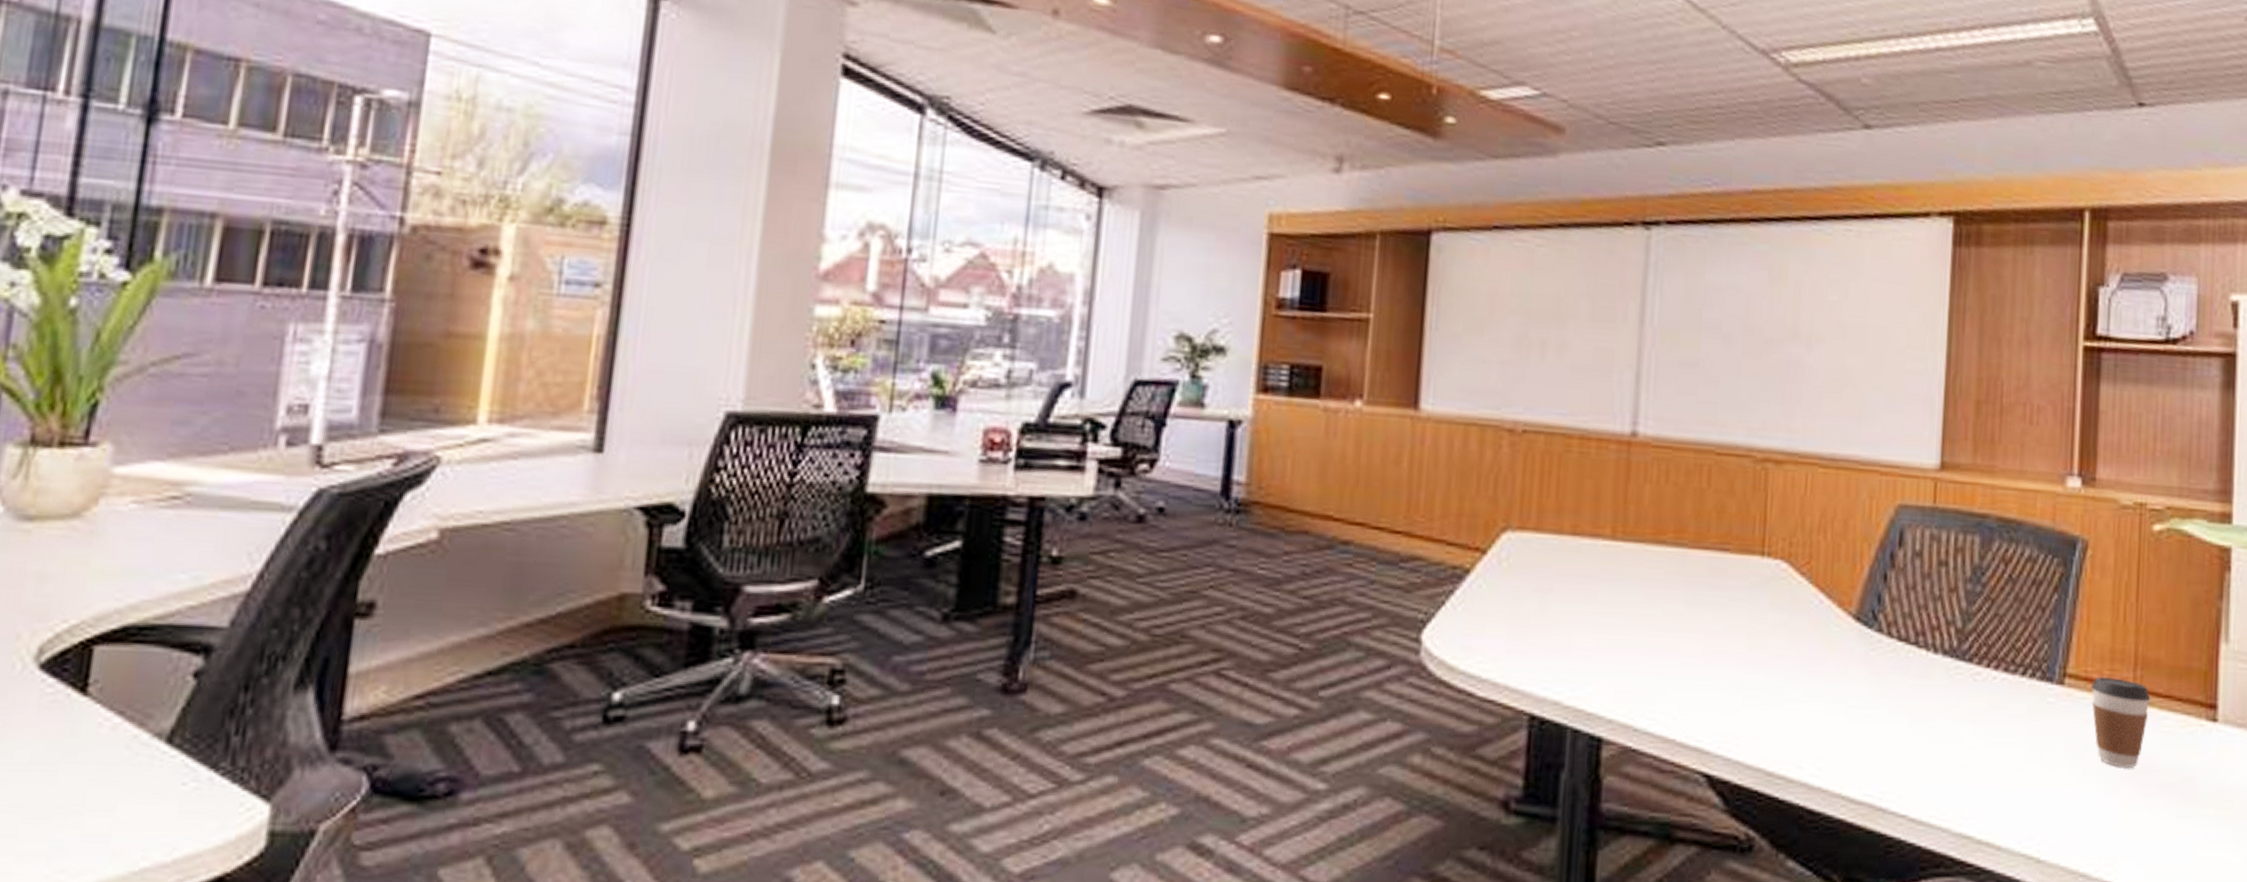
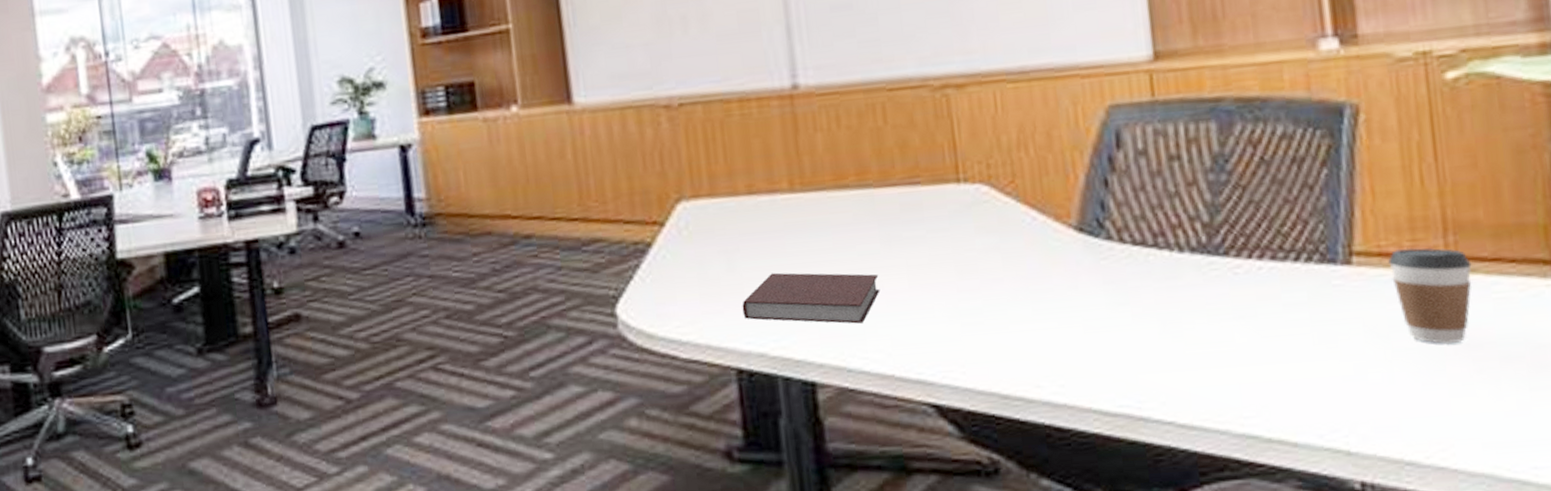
notebook: none [1545,619,1678,683] -> present [742,272,881,324]

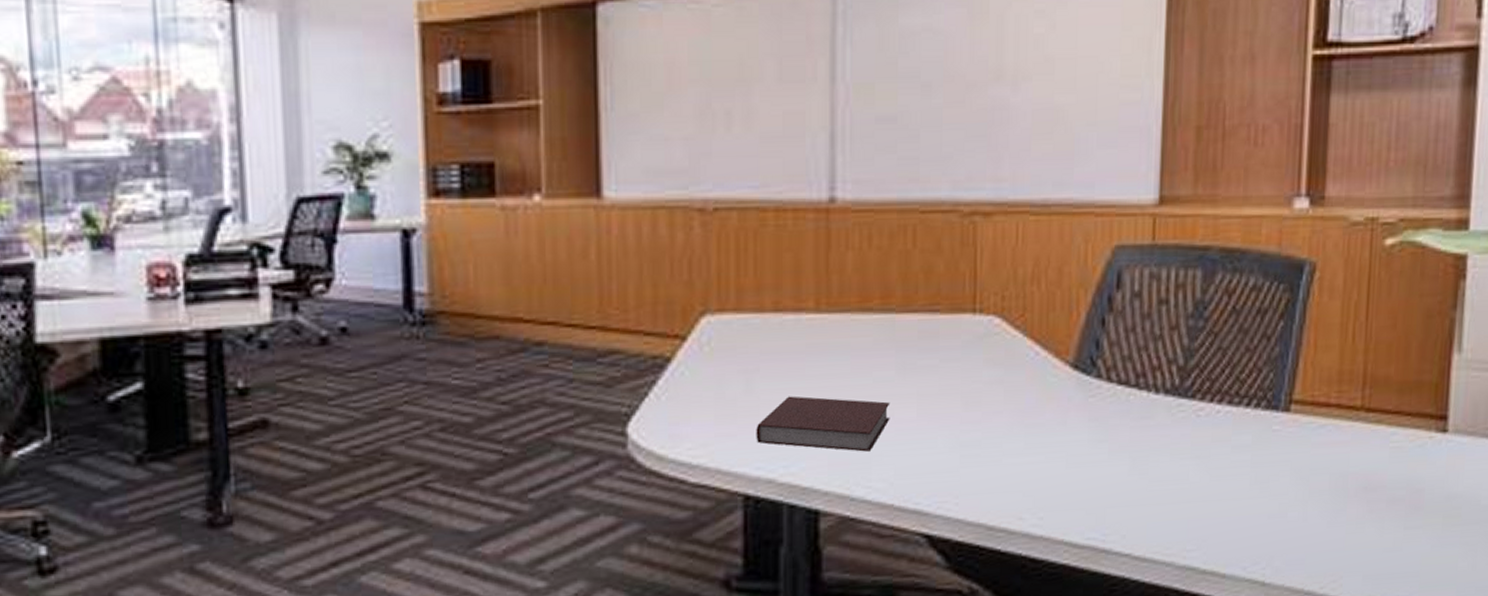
coffee cup: present [1388,247,1473,344] -> none [1318,398,1379,487]

